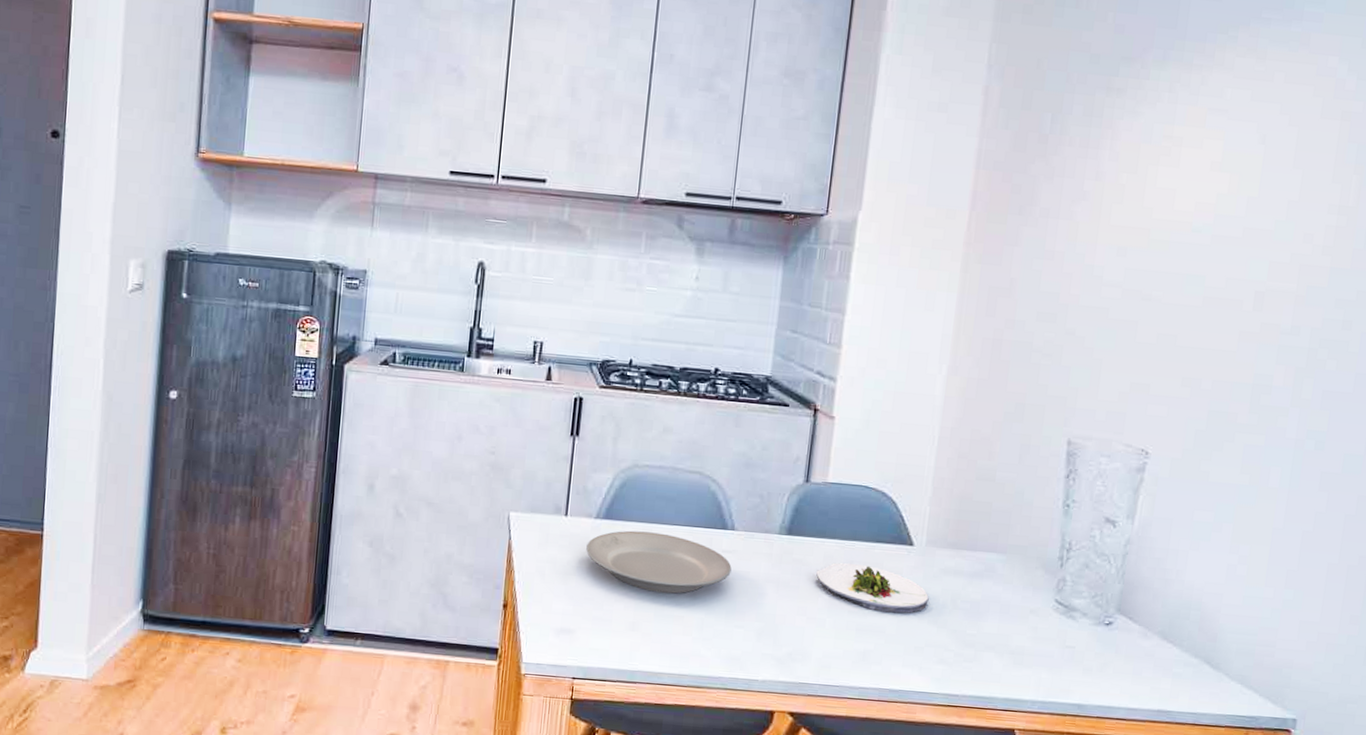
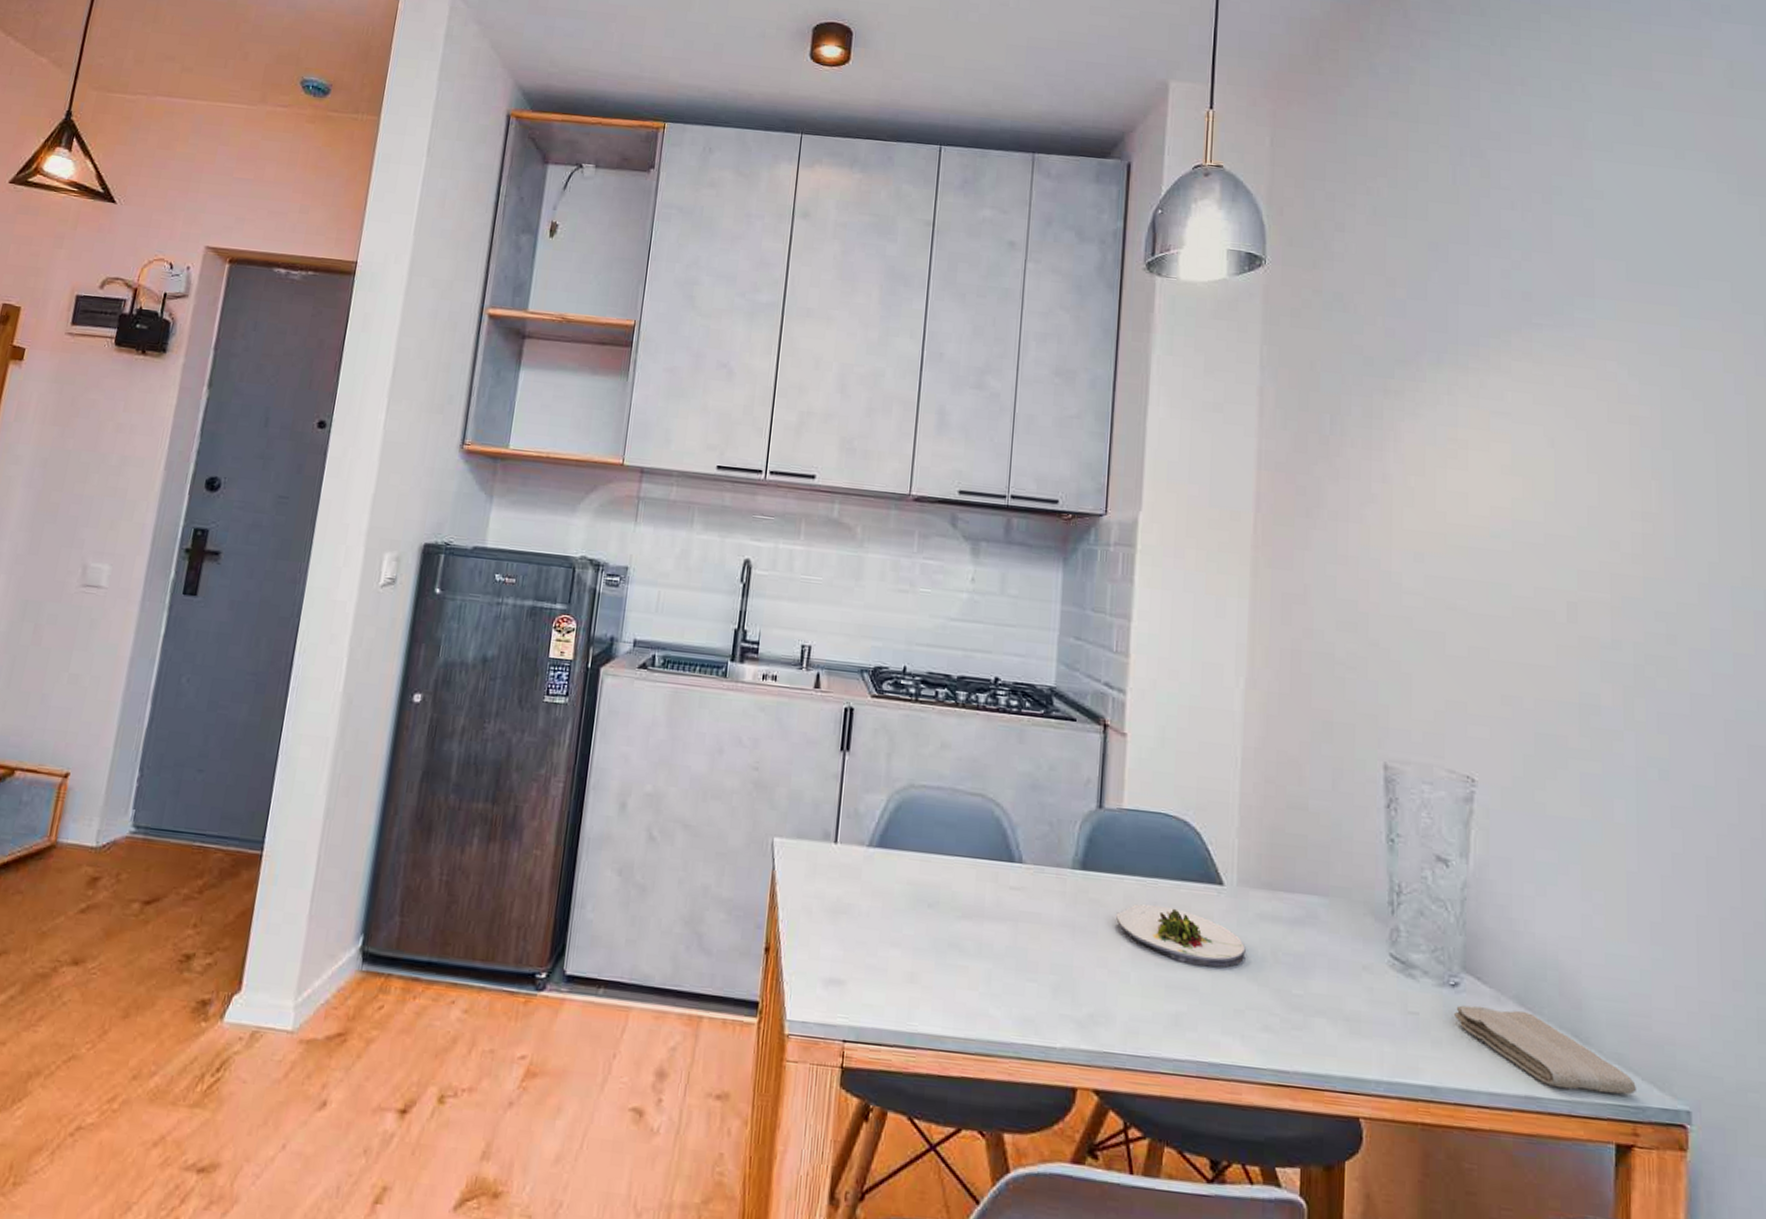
plate: present [586,530,732,594] -> none [858,861,1021,938]
washcloth: none [1105,640,1253,707] -> present [1454,1005,1636,1095]

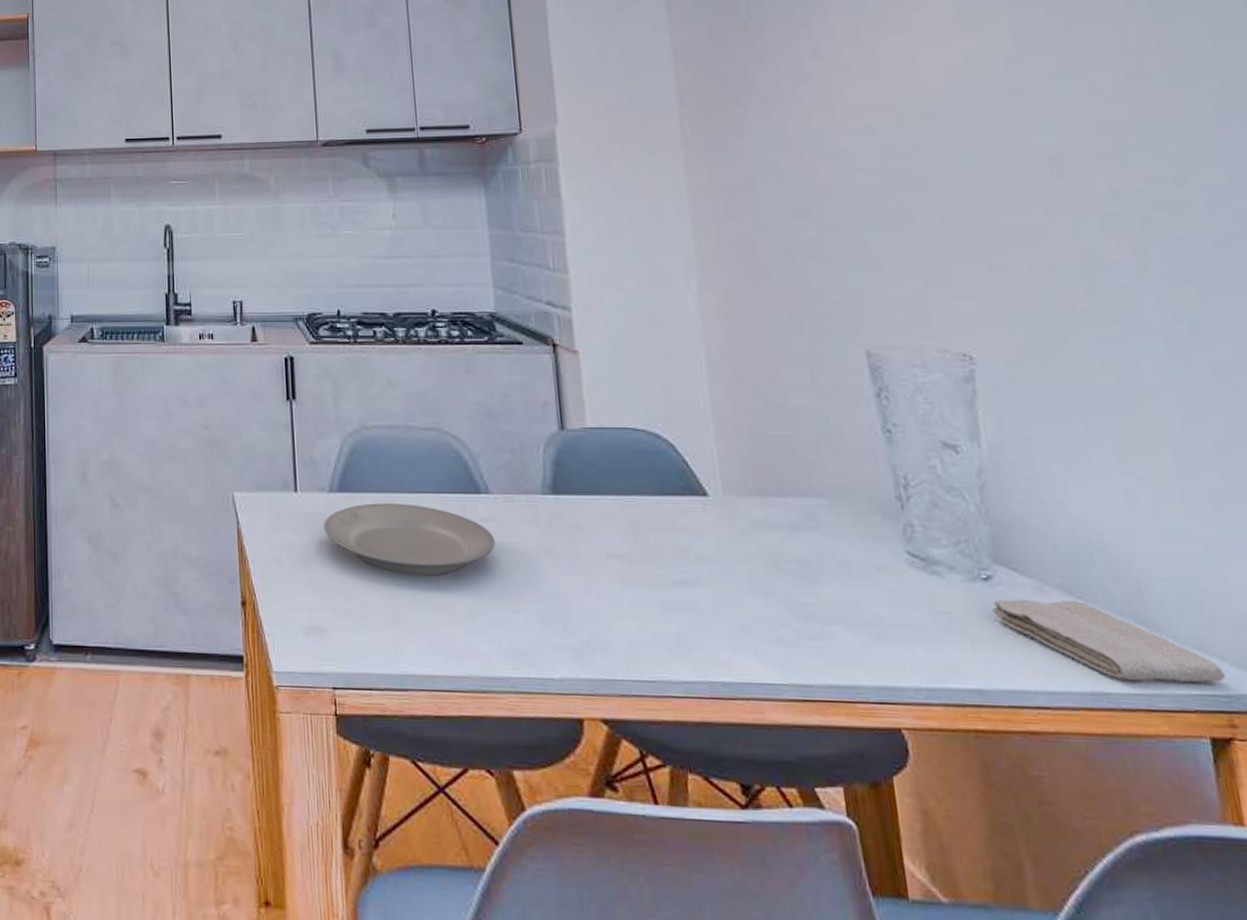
plate: none [858,861,1021,938] -> present [324,503,495,576]
salad plate: present [1116,904,1246,967] -> none [597,523,744,582]

